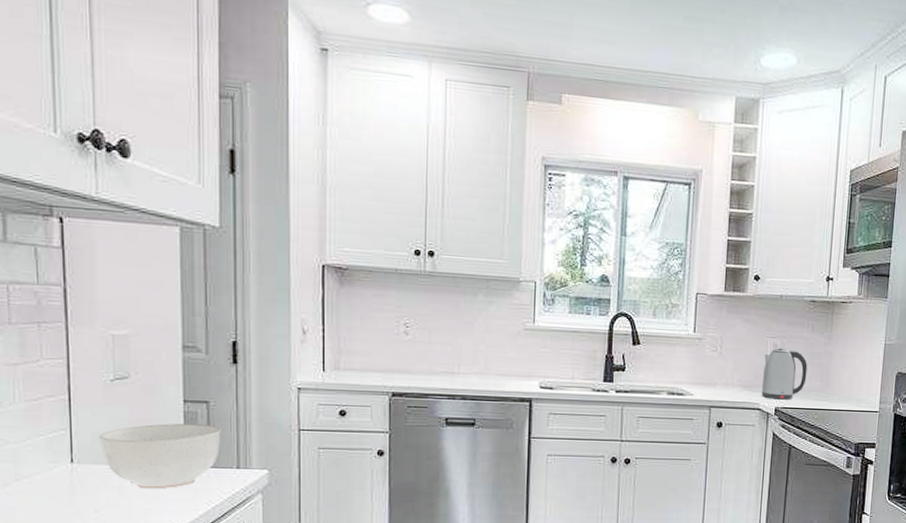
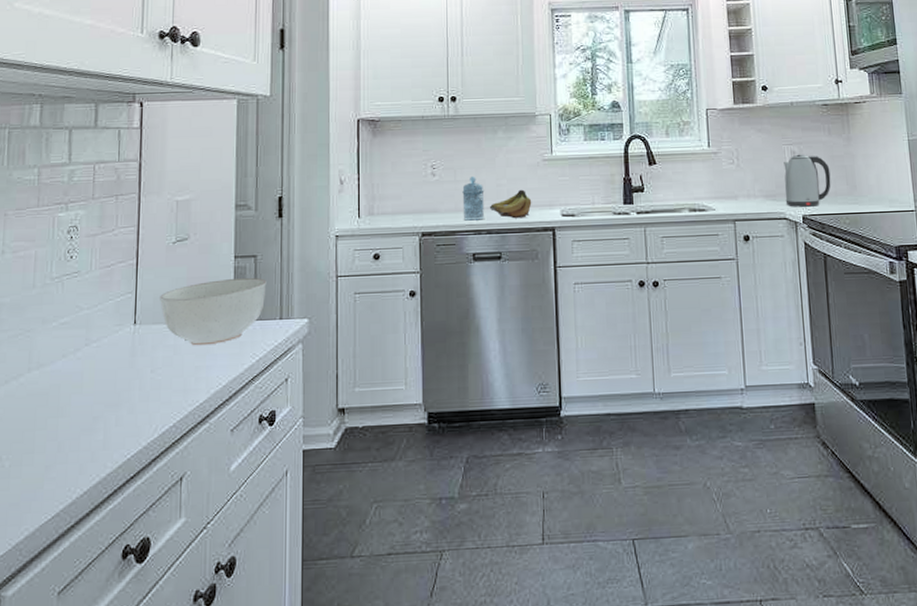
canister: none [436,338,461,385] -> present [462,175,485,221]
fruit: none [465,357,510,387] -> present [489,189,532,219]

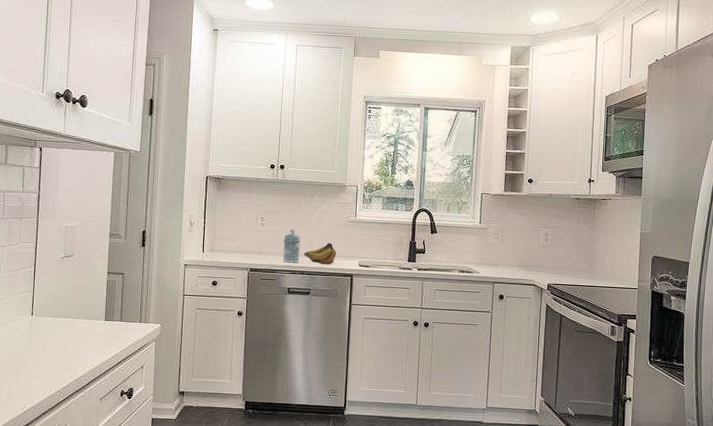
bowl: present [159,277,267,346] -> none [50,289,131,336]
kettle: present [784,154,831,207] -> none [535,236,574,278]

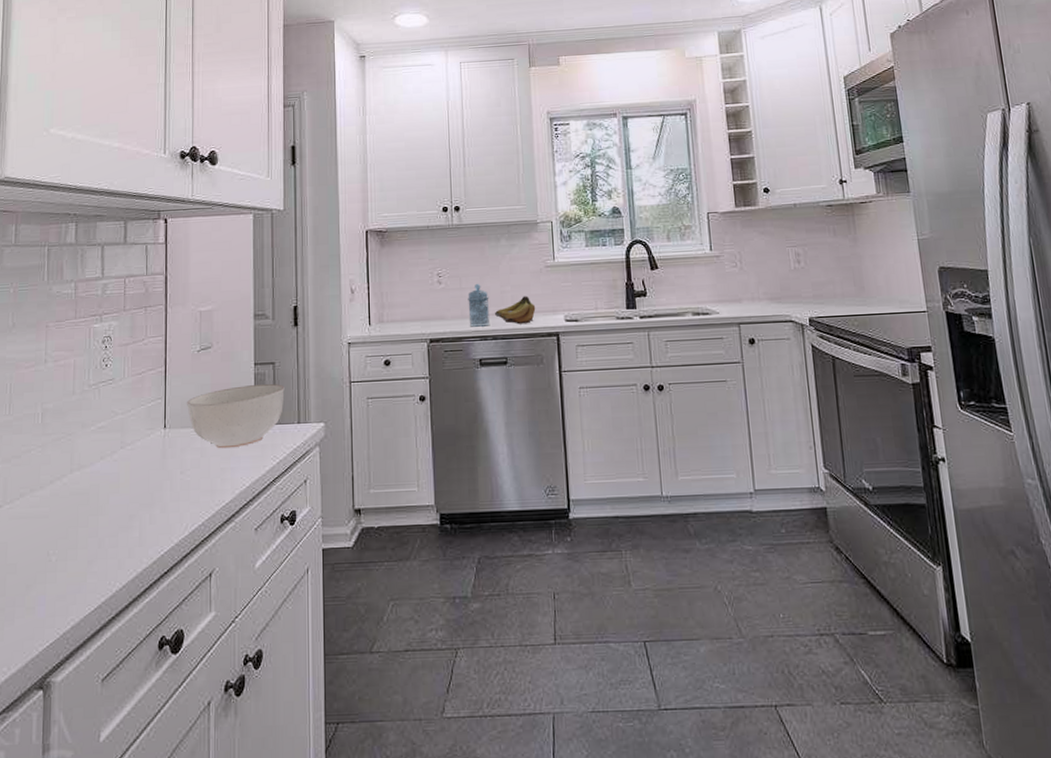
bowl: none [50,289,131,336] -> present [186,383,285,449]

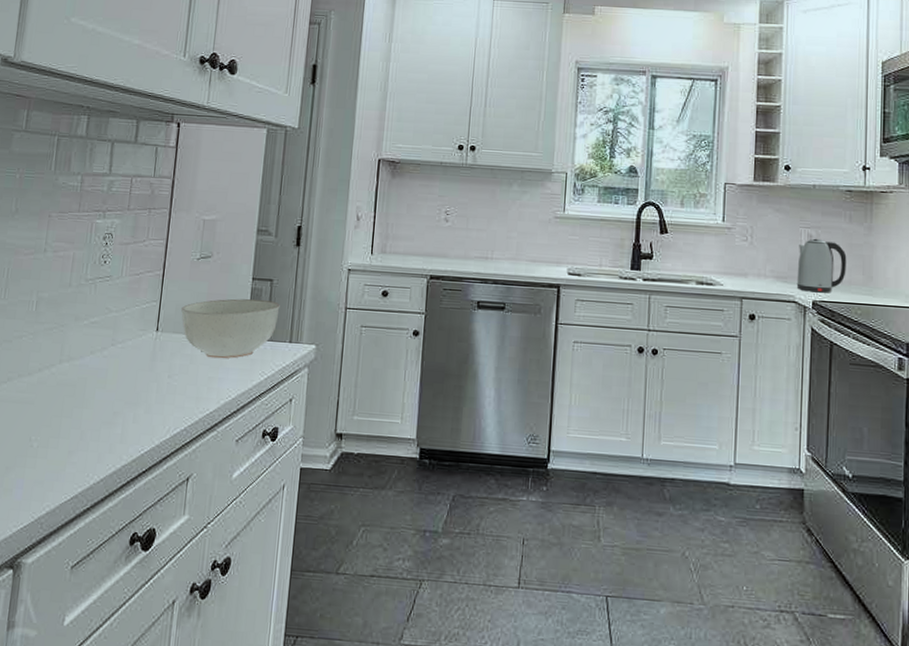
canister: present [468,283,489,327] -> none [471,225,495,270]
fruit: present [494,296,536,325] -> none [497,244,540,273]
kettle: none [788,255,838,310] -> present [796,238,847,293]

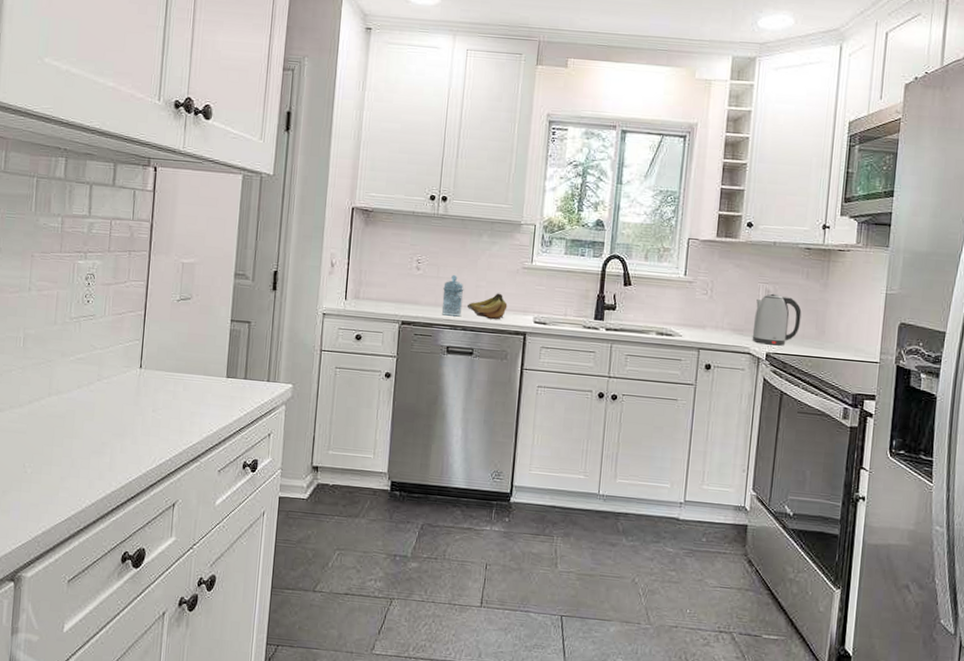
bowl: present [180,298,280,359] -> none [162,339,258,396]
canister: none [471,225,495,270] -> present [441,274,464,317]
fruit: none [497,244,540,273] -> present [466,293,508,320]

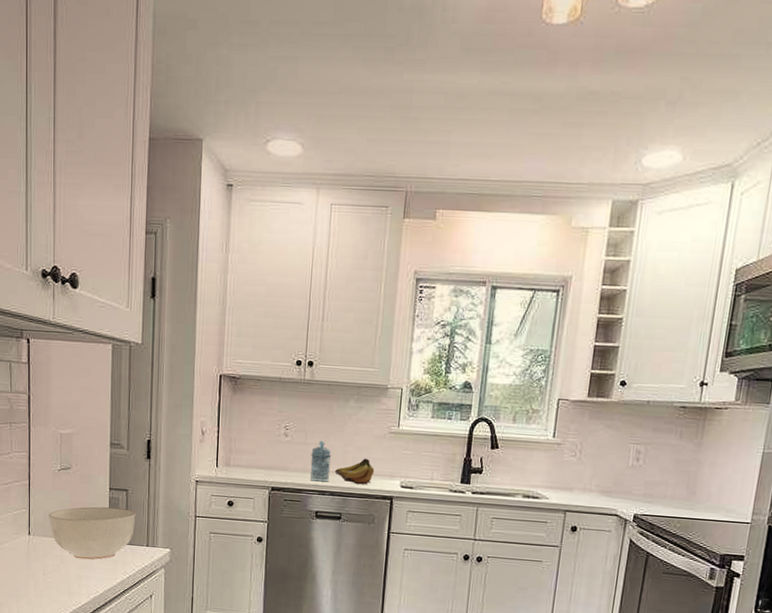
bowl: none [162,339,258,396] -> present [48,506,136,560]
kettle: present [752,293,802,346] -> none [619,454,673,507]

